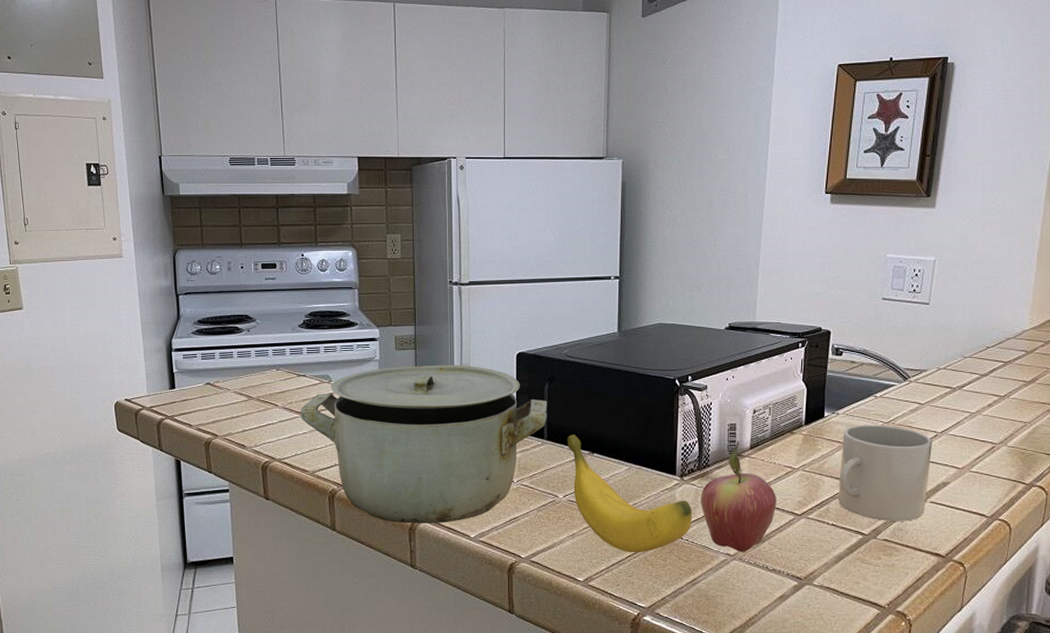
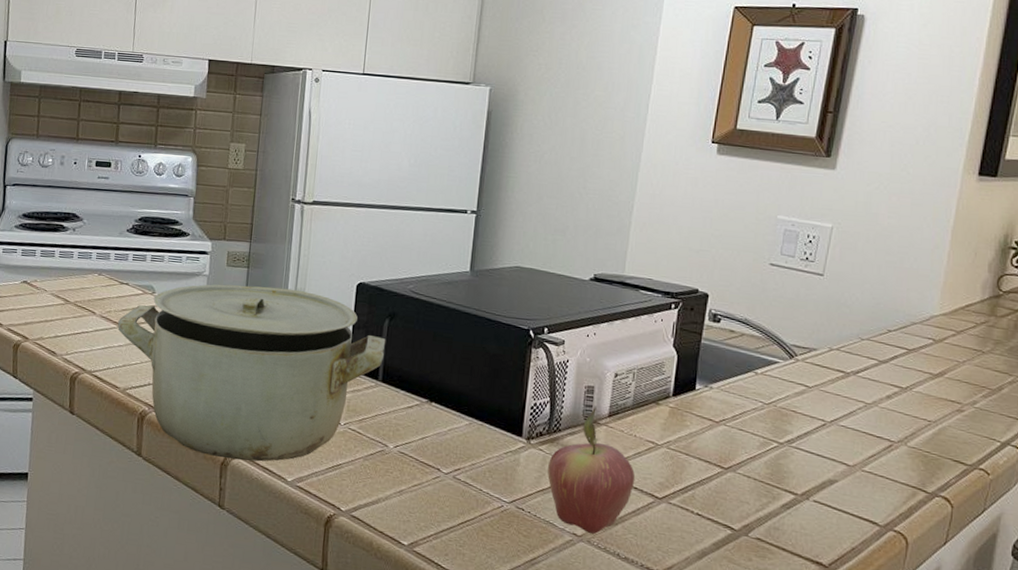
banana: present [567,434,692,553] -> none [403,378,537,521]
mug: present [838,424,932,521] -> none [706,403,819,520]

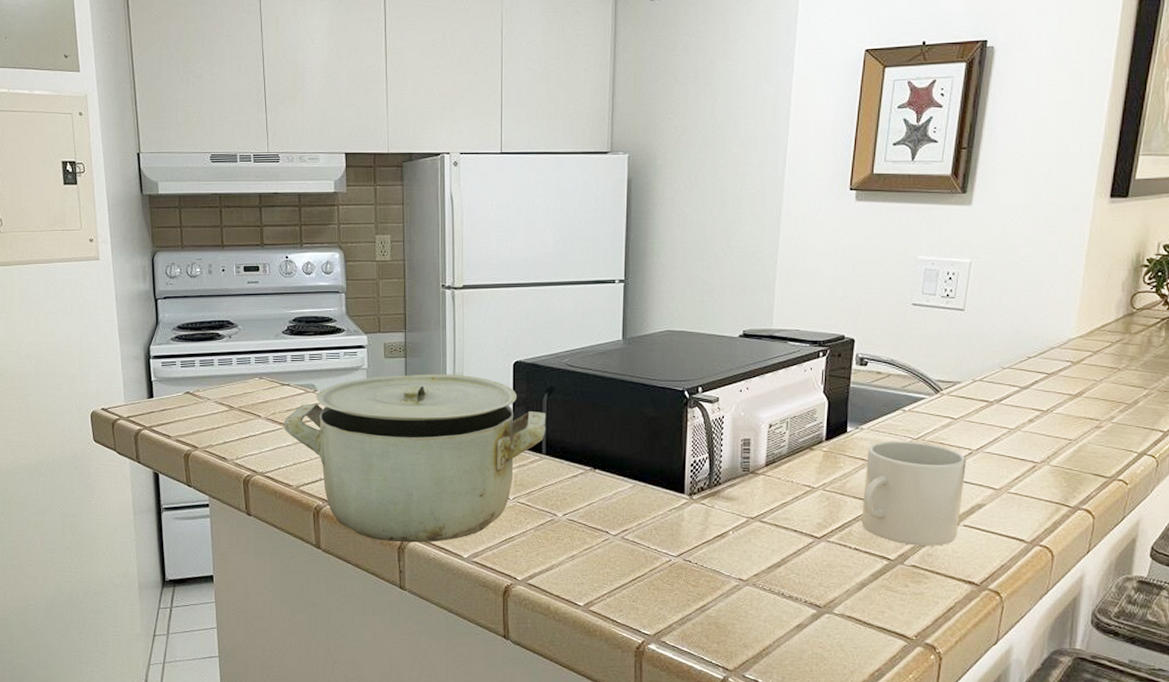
fruit: present [547,406,635,534] -> none [710,457,795,577]
mug: none [706,403,819,520] -> present [861,441,966,546]

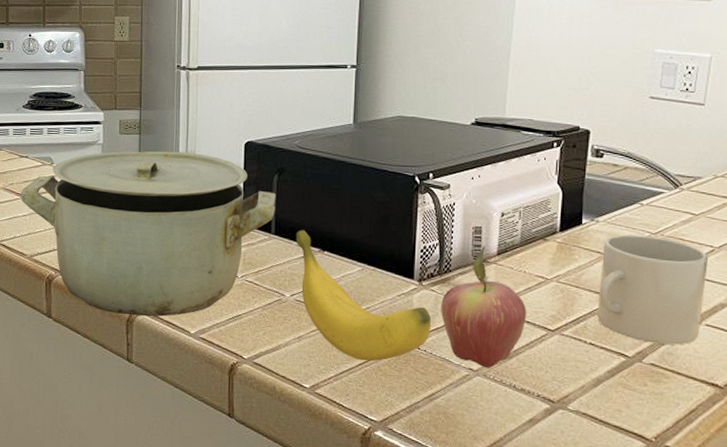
banana: none [567,449,701,577] -> present [296,230,431,361]
fruit: none [710,457,795,577] -> present [440,245,527,368]

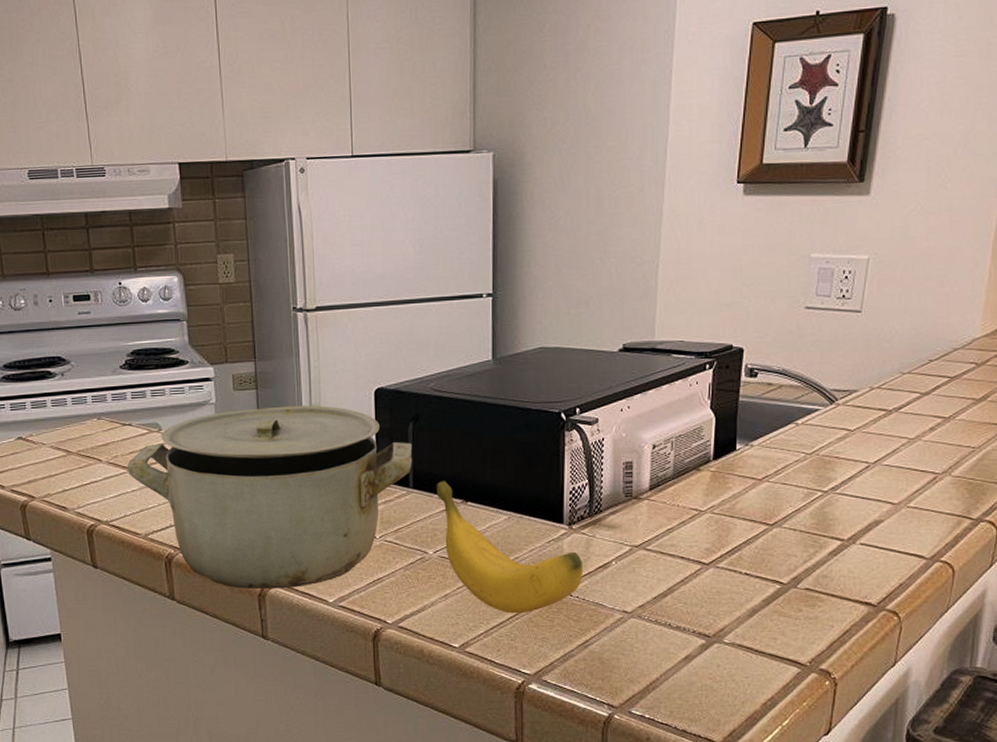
fruit: present [440,245,527,368] -> none [591,481,681,608]
mug: present [597,234,708,345] -> none [752,456,863,568]

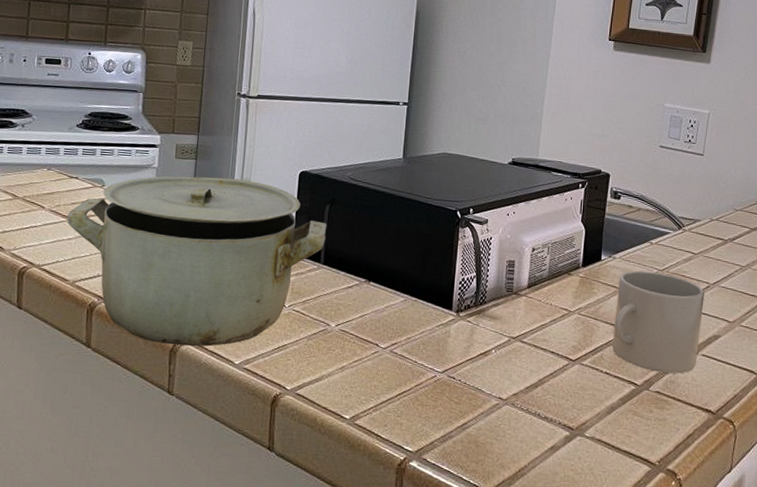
banana: present [436,481,582,614] -> none [343,260,466,392]
mug: none [752,456,863,568] -> present [612,270,704,374]

